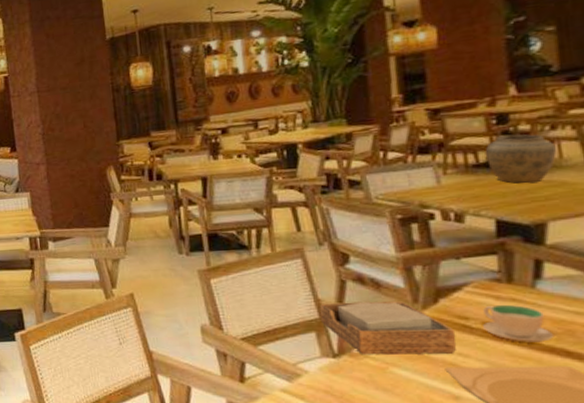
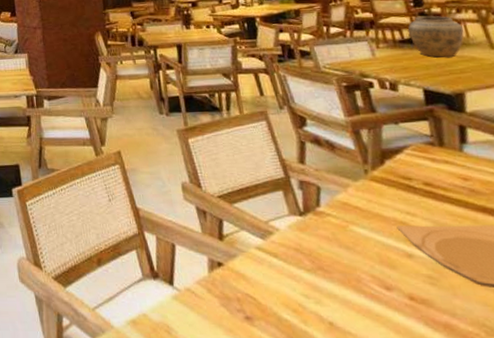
napkin holder: present [320,301,457,355] -> none [285,161,405,213]
cup: present [483,304,555,343] -> none [422,166,485,202]

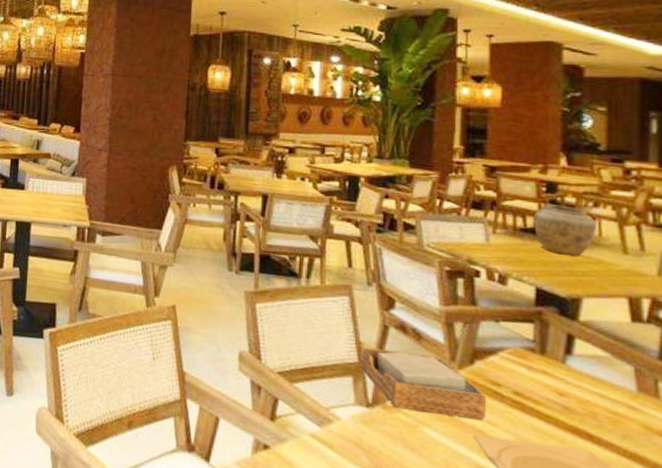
napkin holder: none [285,161,405,213] -> present [359,347,487,420]

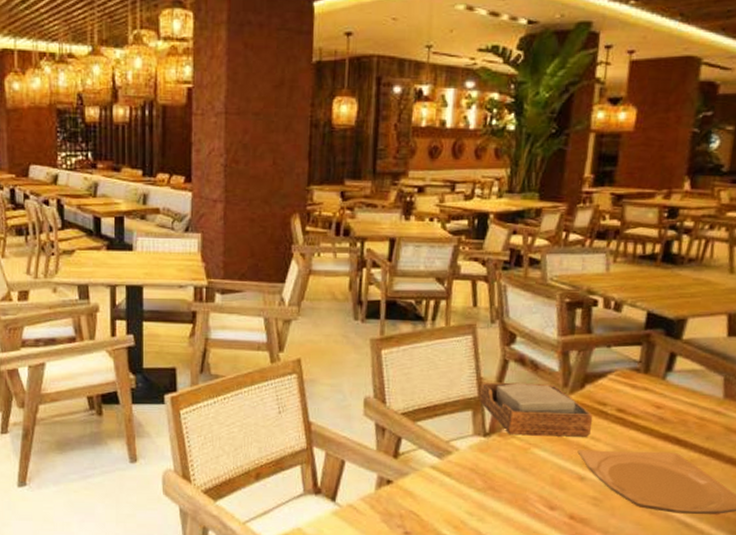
vase: present [532,204,596,256] -> none [651,229,710,279]

